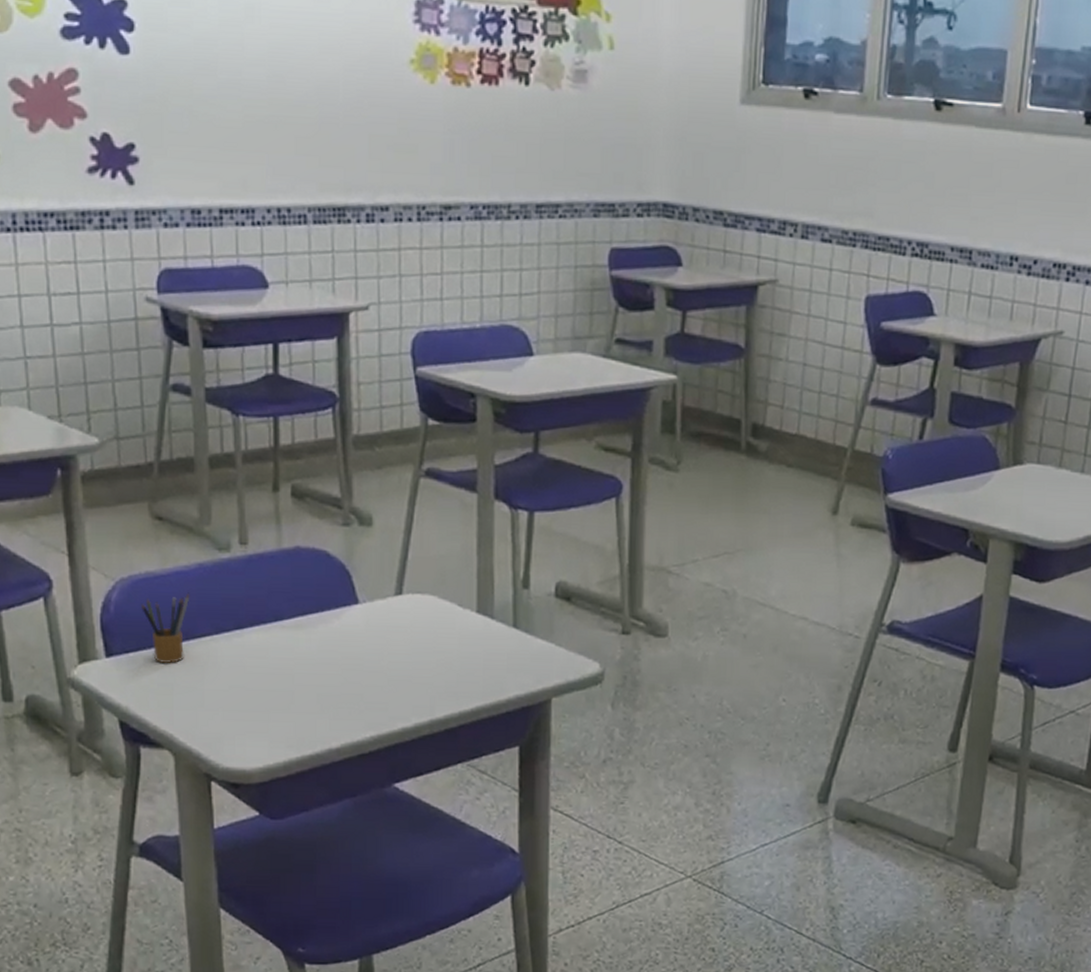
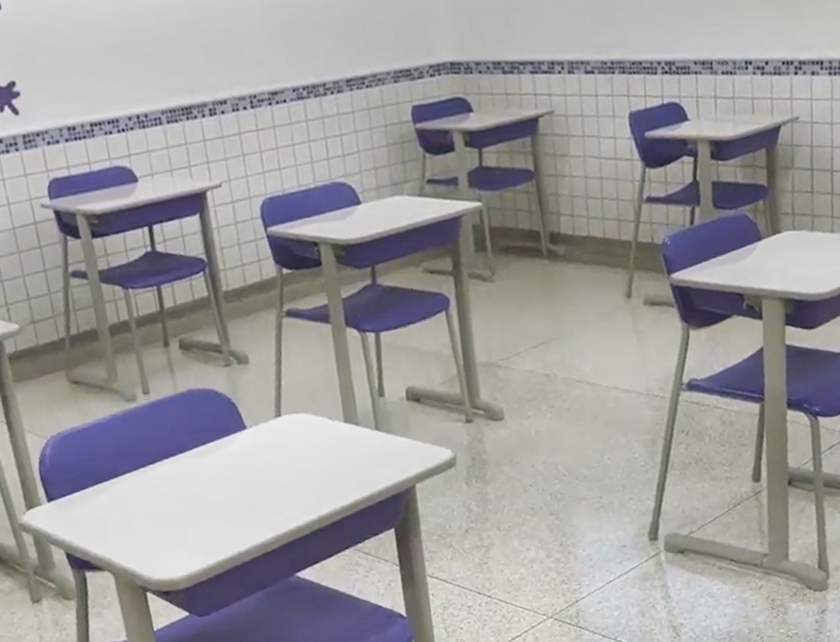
pencil box: present [141,592,190,664] -> none [71,440,111,501]

